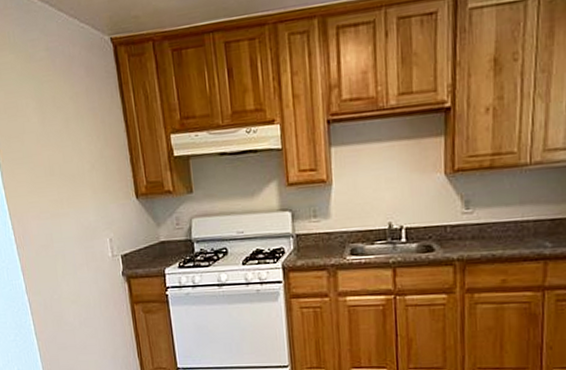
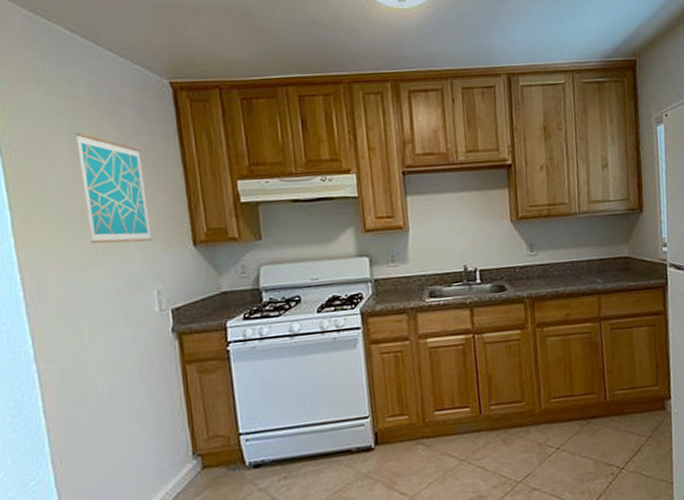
wall art: none [39,93,103,196] -> present [74,133,152,244]

